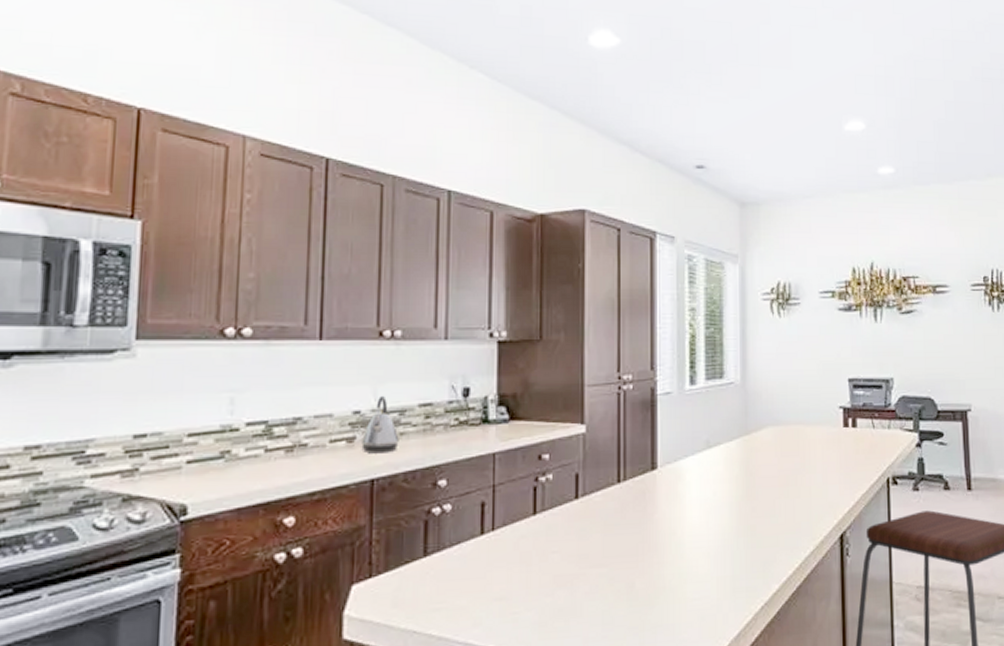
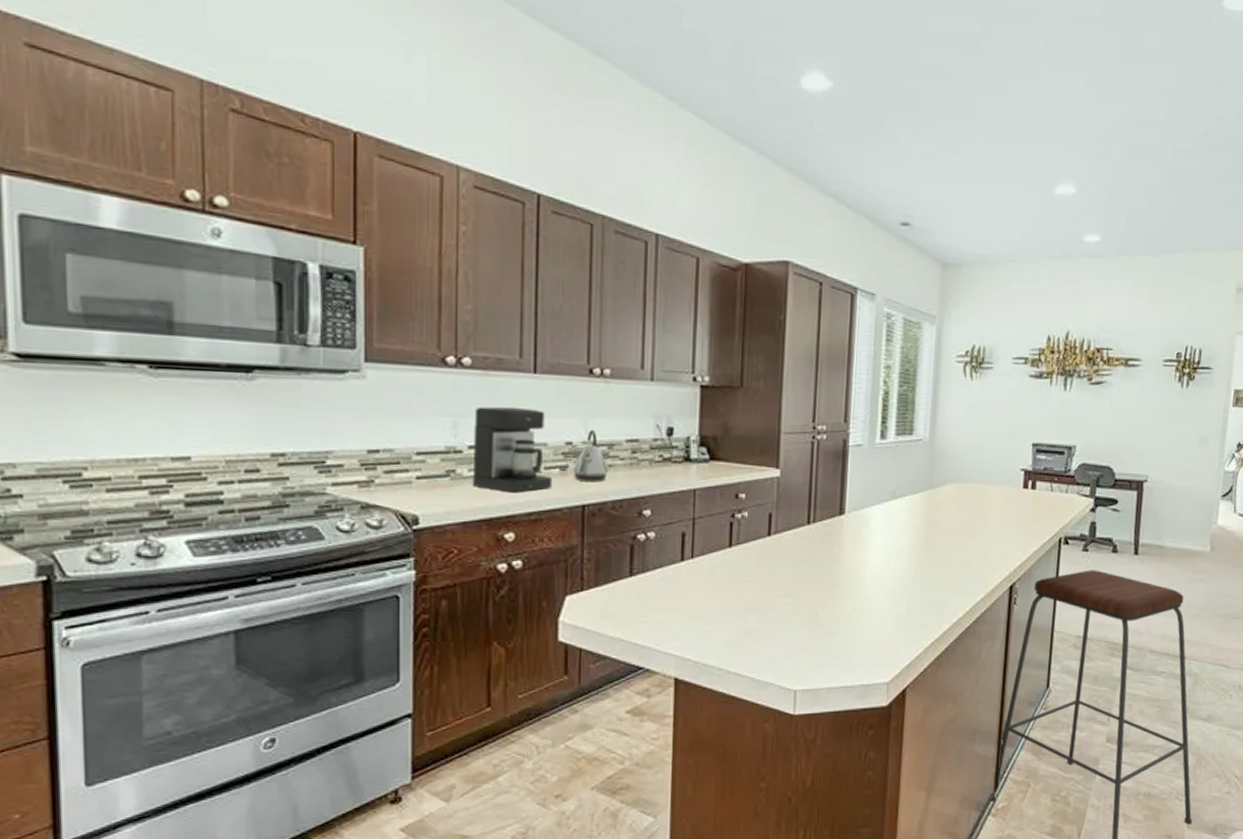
coffee maker: none [249,377,339,472] -> present [472,406,553,493]

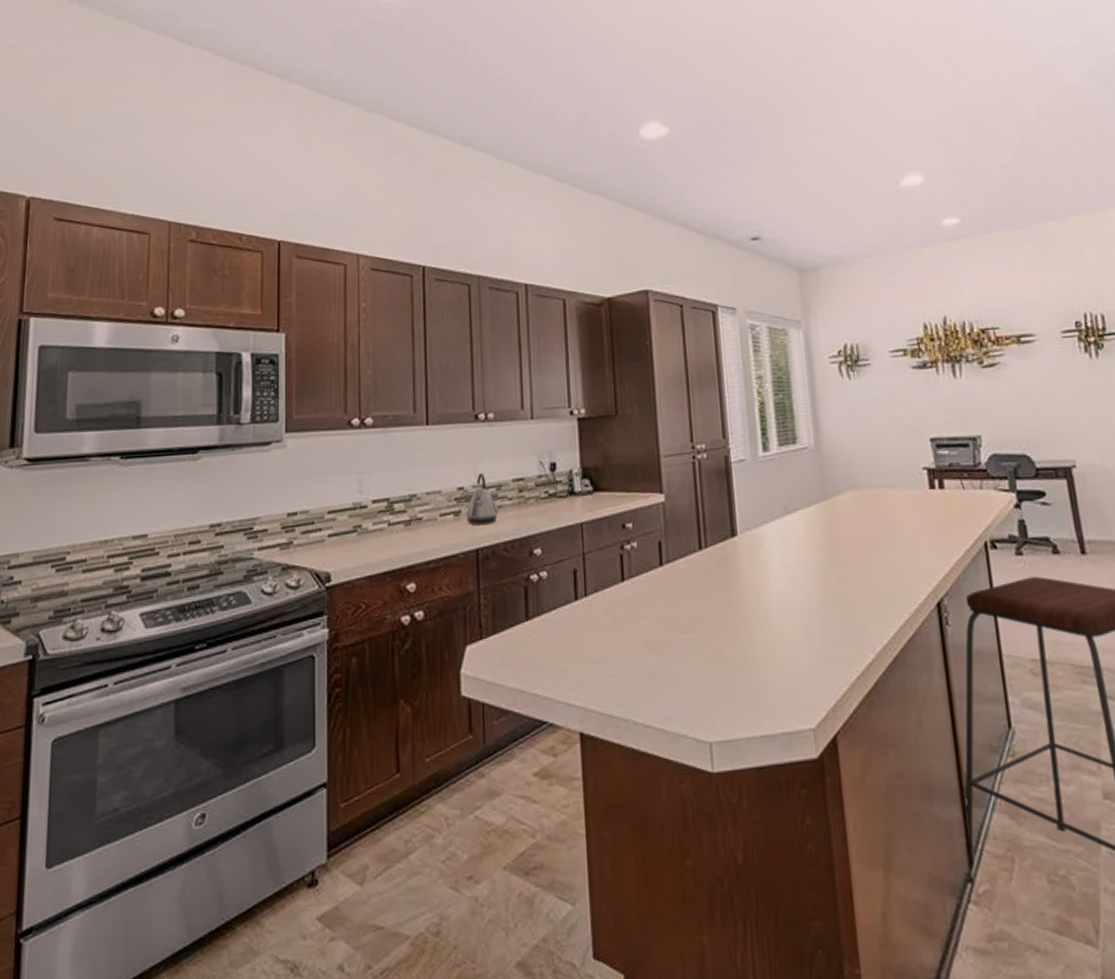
coffee maker: present [472,406,553,493] -> none [376,459,448,543]

